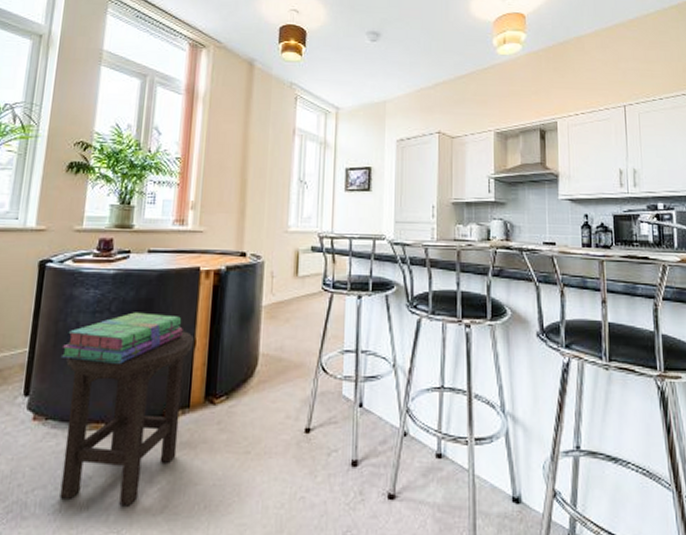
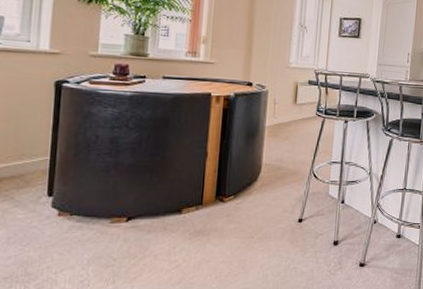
stack of books: present [60,312,183,364] -> none [82,128,196,170]
stool: present [60,331,193,507] -> none [87,145,206,280]

